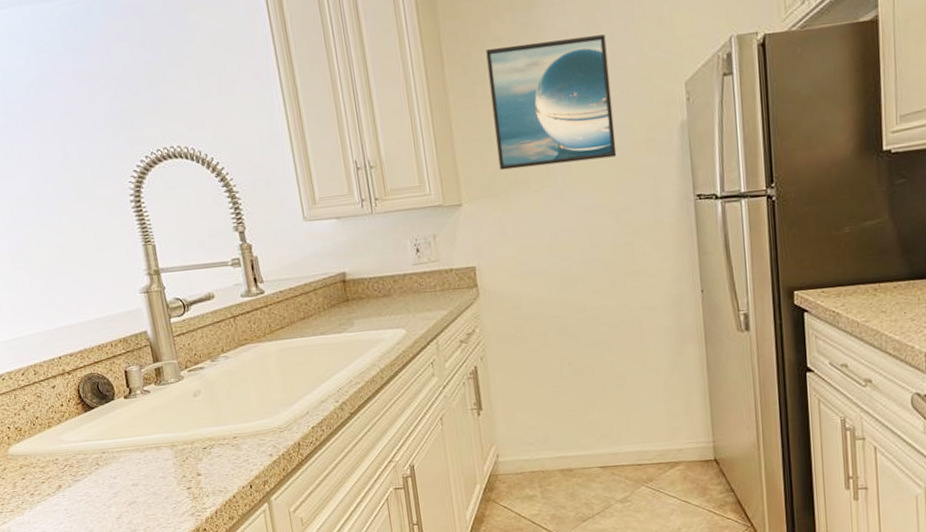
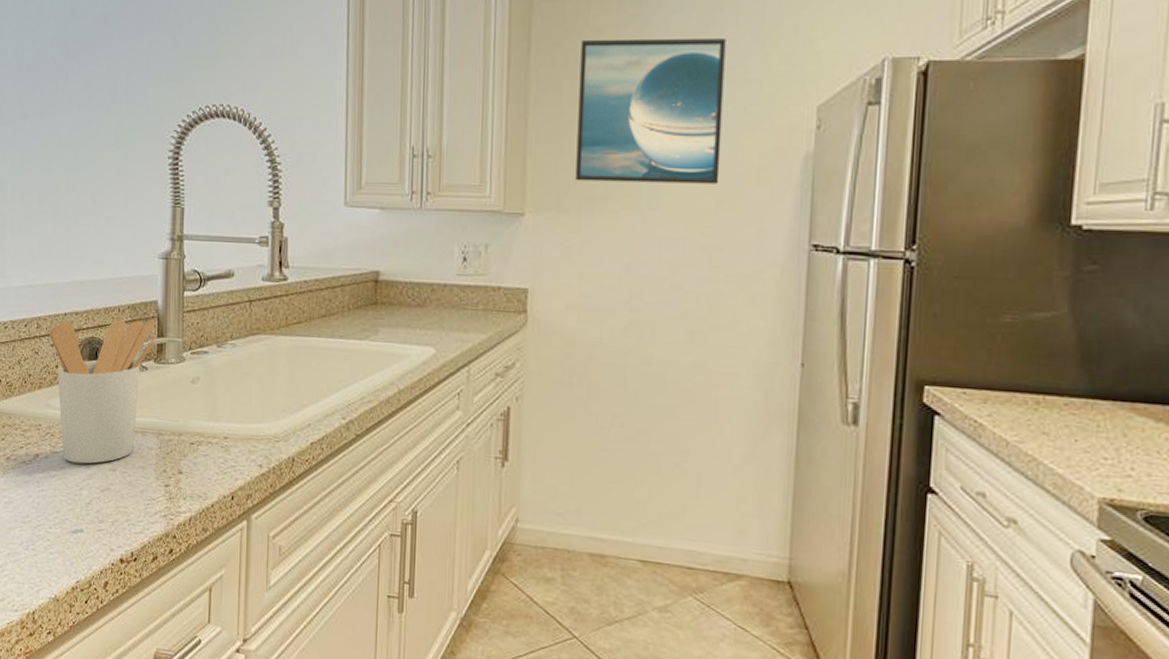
utensil holder: none [47,350,152,486] -> present [49,319,156,464]

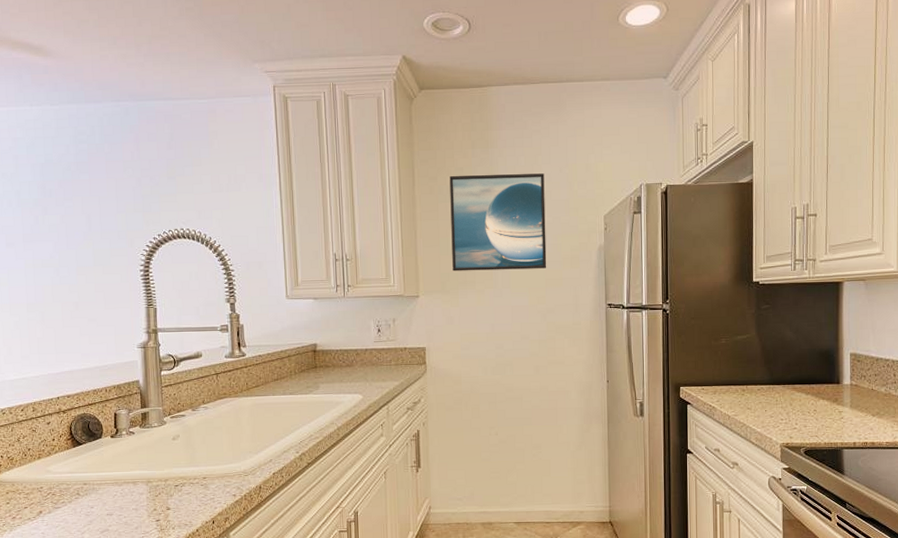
utensil holder: present [49,319,156,464] -> none [44,397,140,514]

